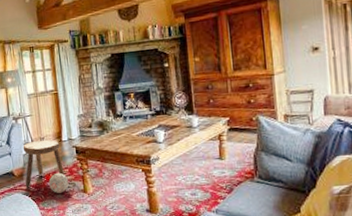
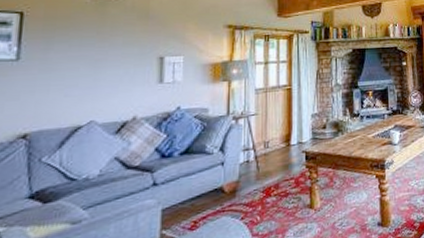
stool: present [23,139,64,188] -> none [237,143,289,208]
decorative ball: present [48,172,69,193] -> none [268,184,293,212]

